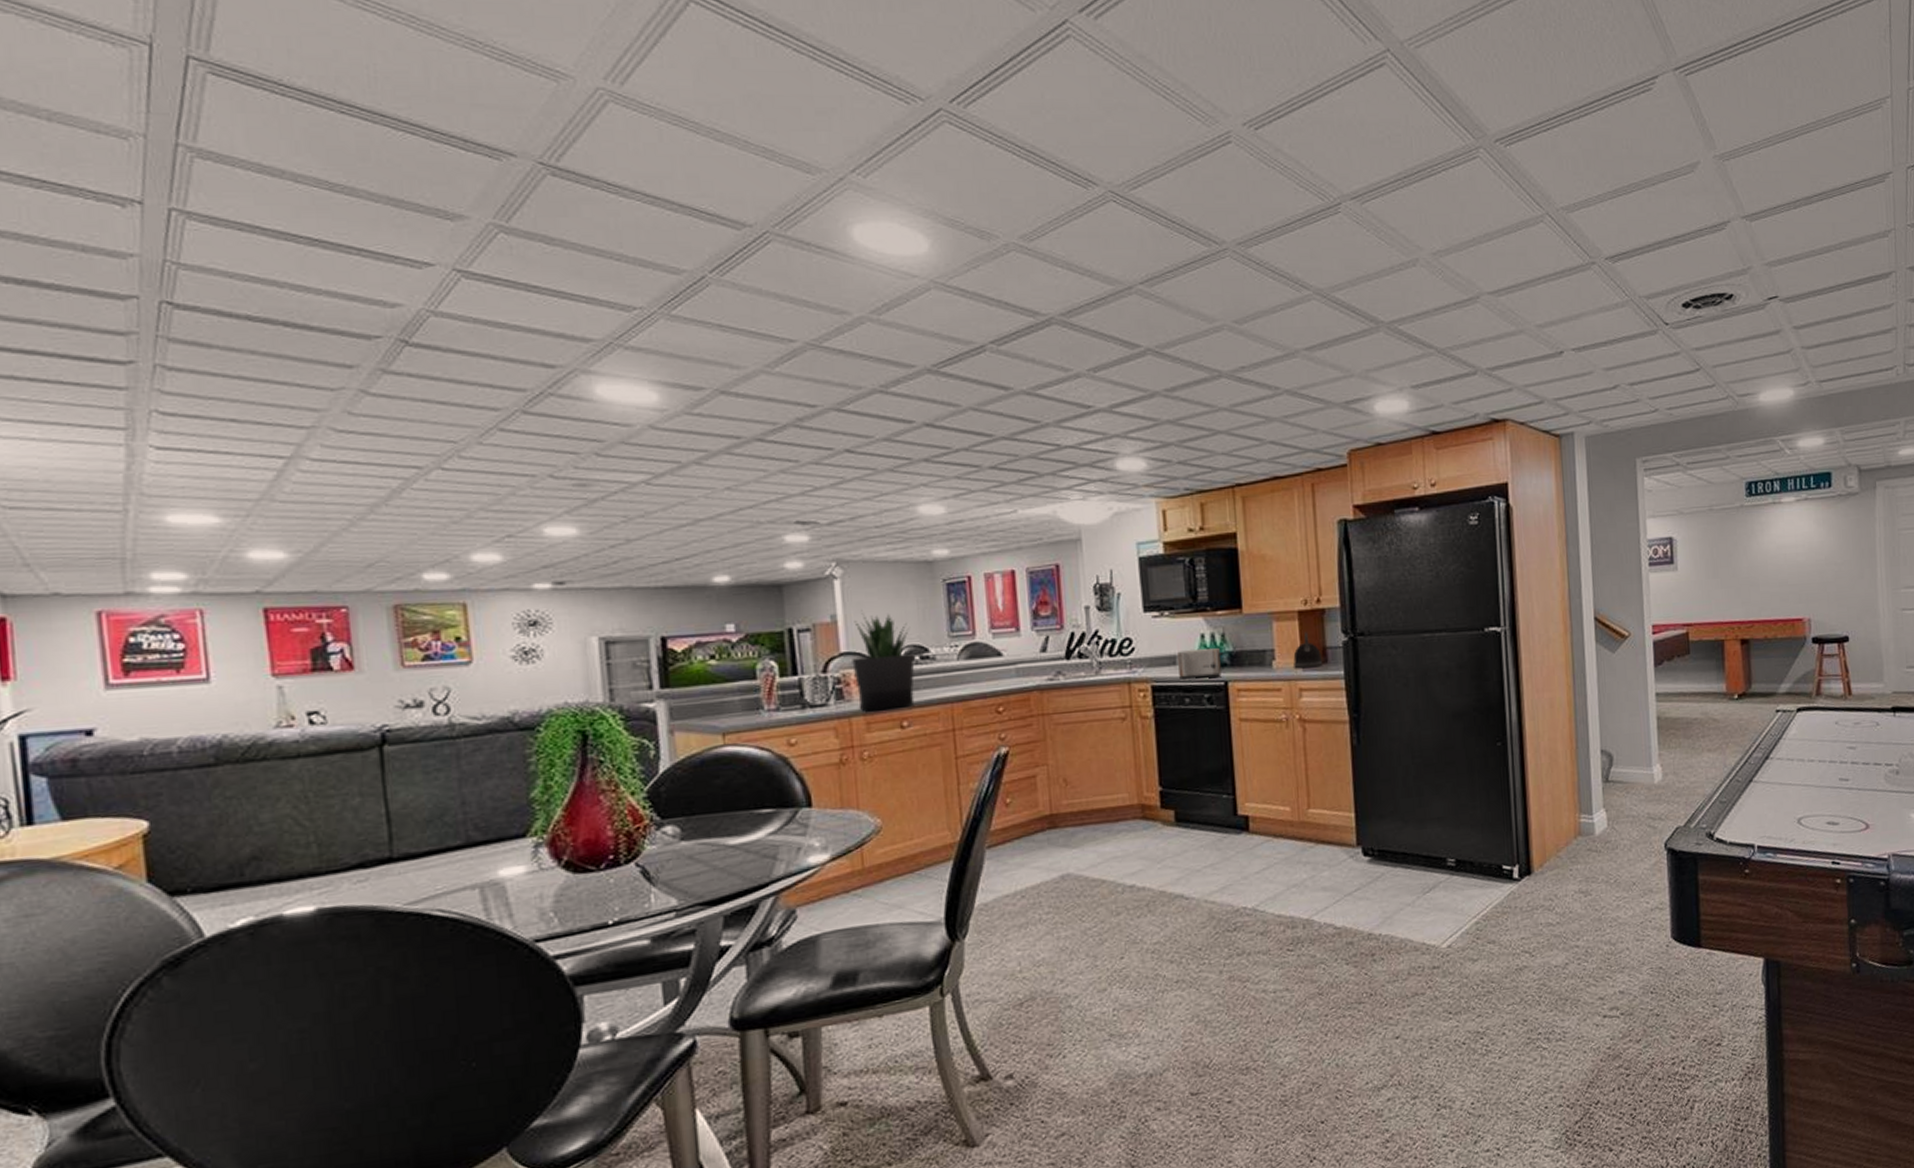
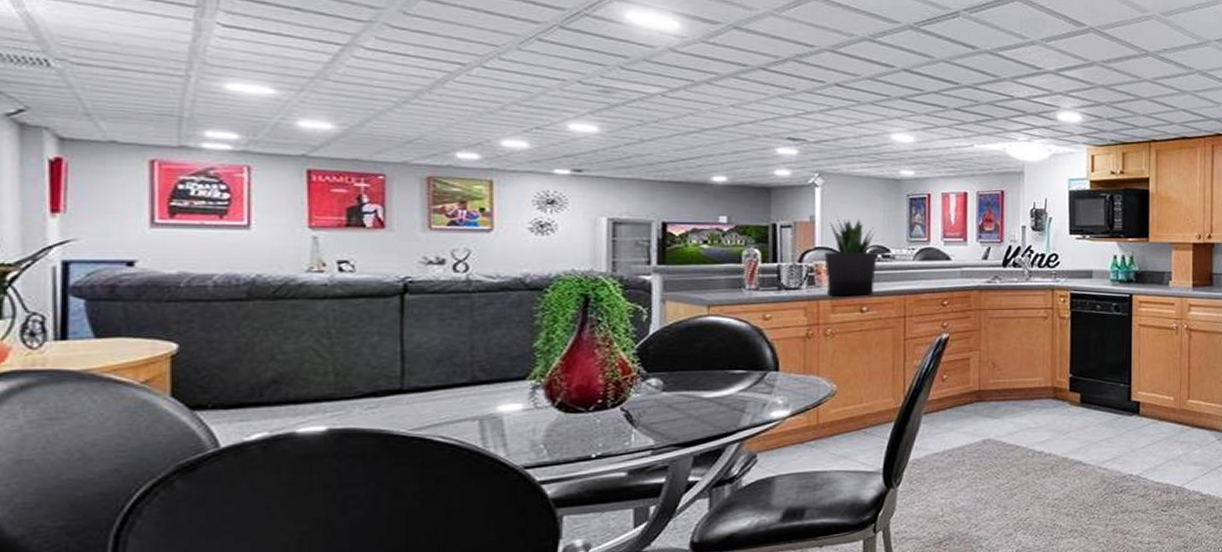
toaster: present [1177,647,1224,681] -> none [1094,266,1131,291]
kettle: present [1293,632,1322,669] -> none [1186,260,1208,289]

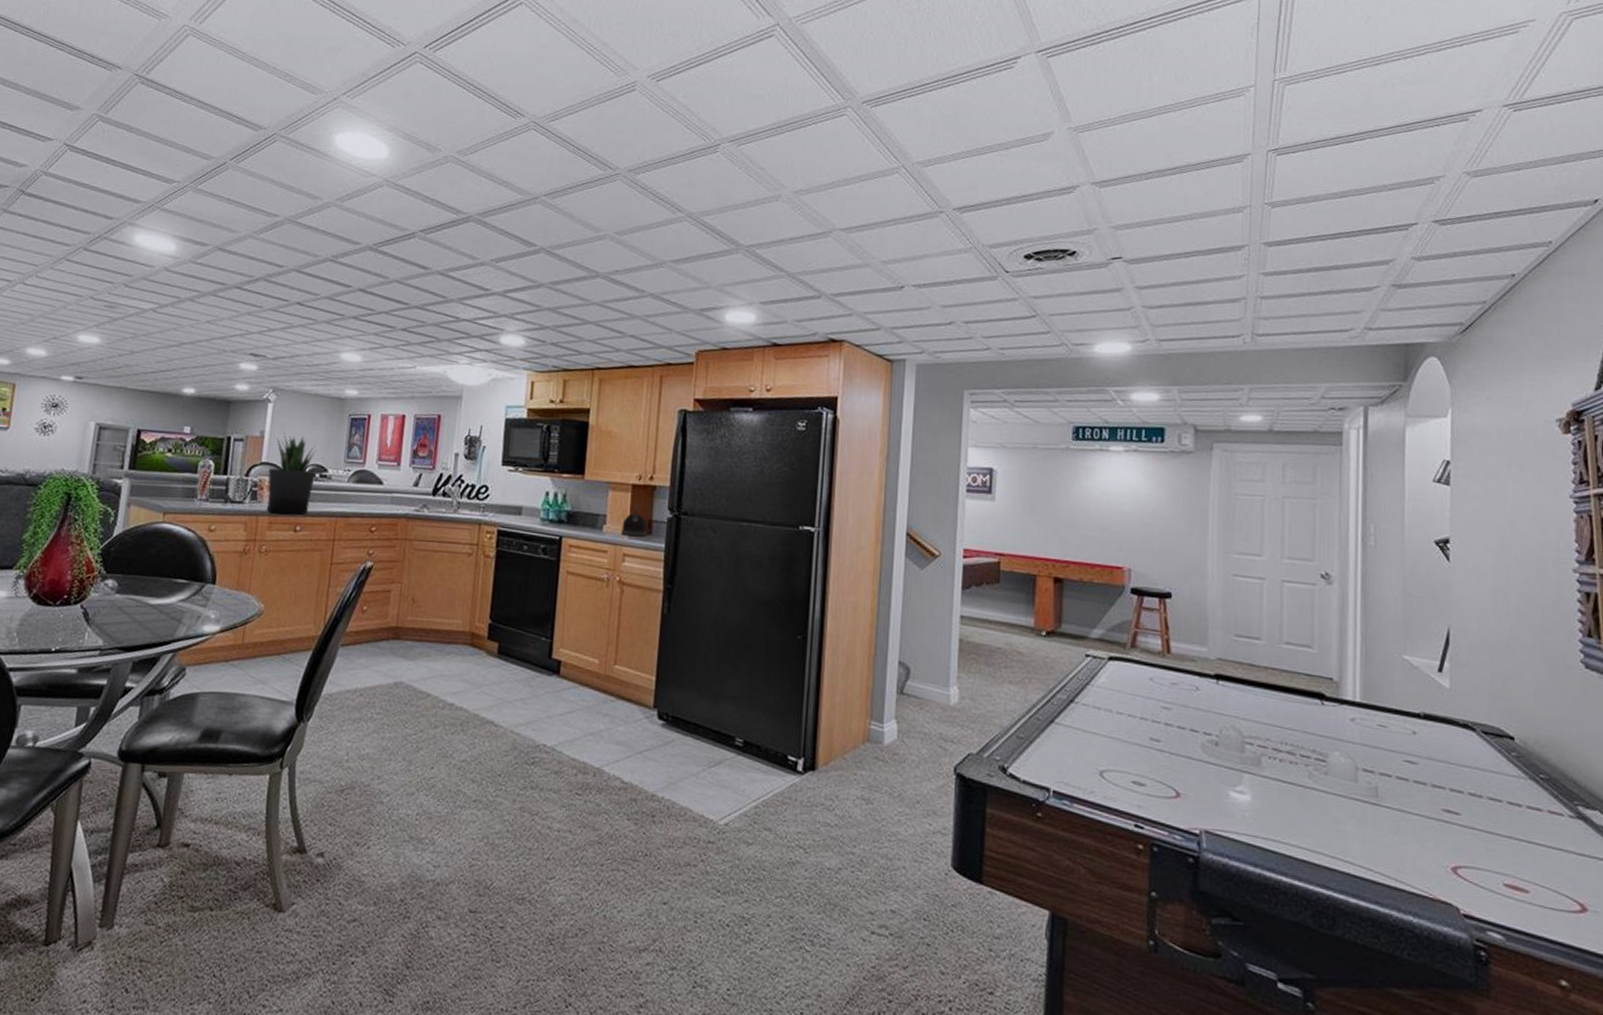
kettle: none [1186,260,1208,289] -> present [621,504,647,537]

